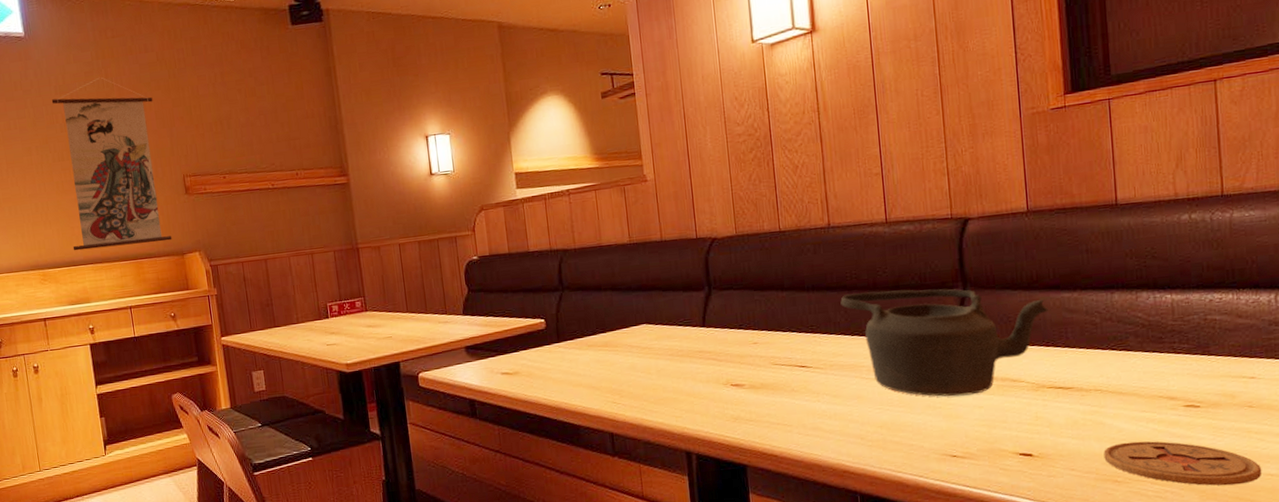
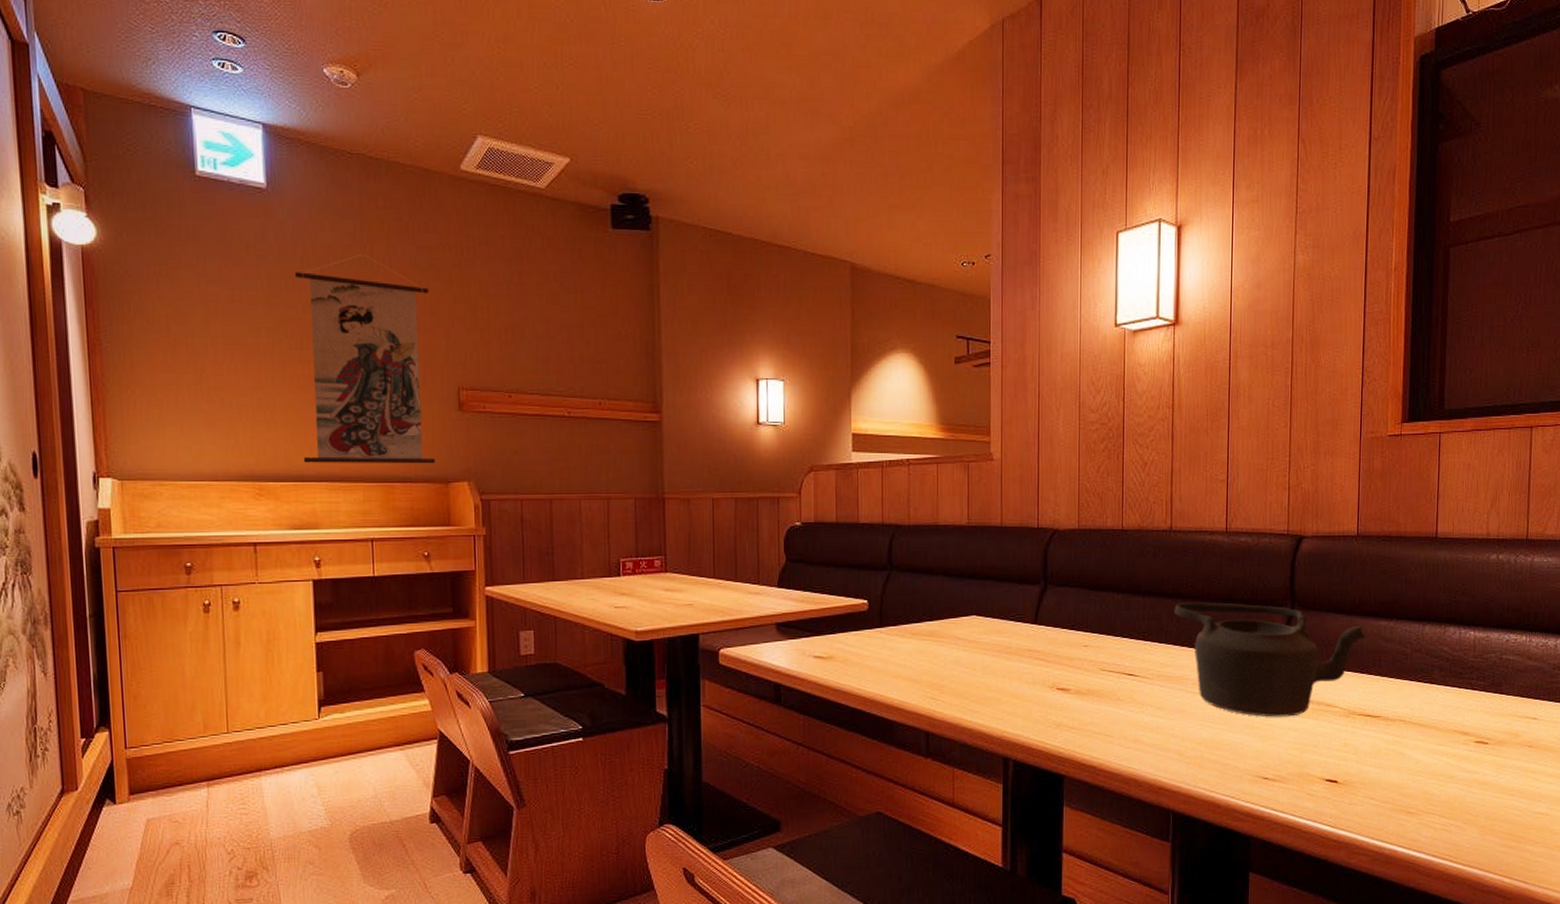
coaster: present [1103,441,1262,486] -> none [1401,774,1534,822]

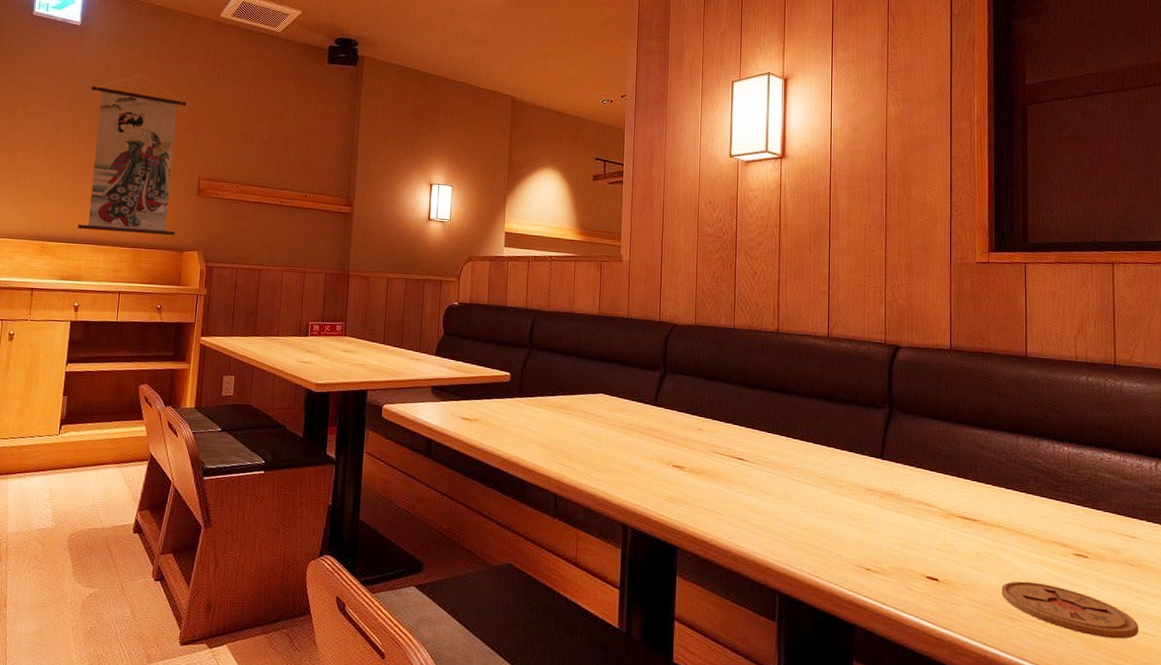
teapot: present [1174,602,1366,717] -> none [780,397,962,512]
coaster: none [1401,774,1534,822] -> present [1001,581,1139,639]

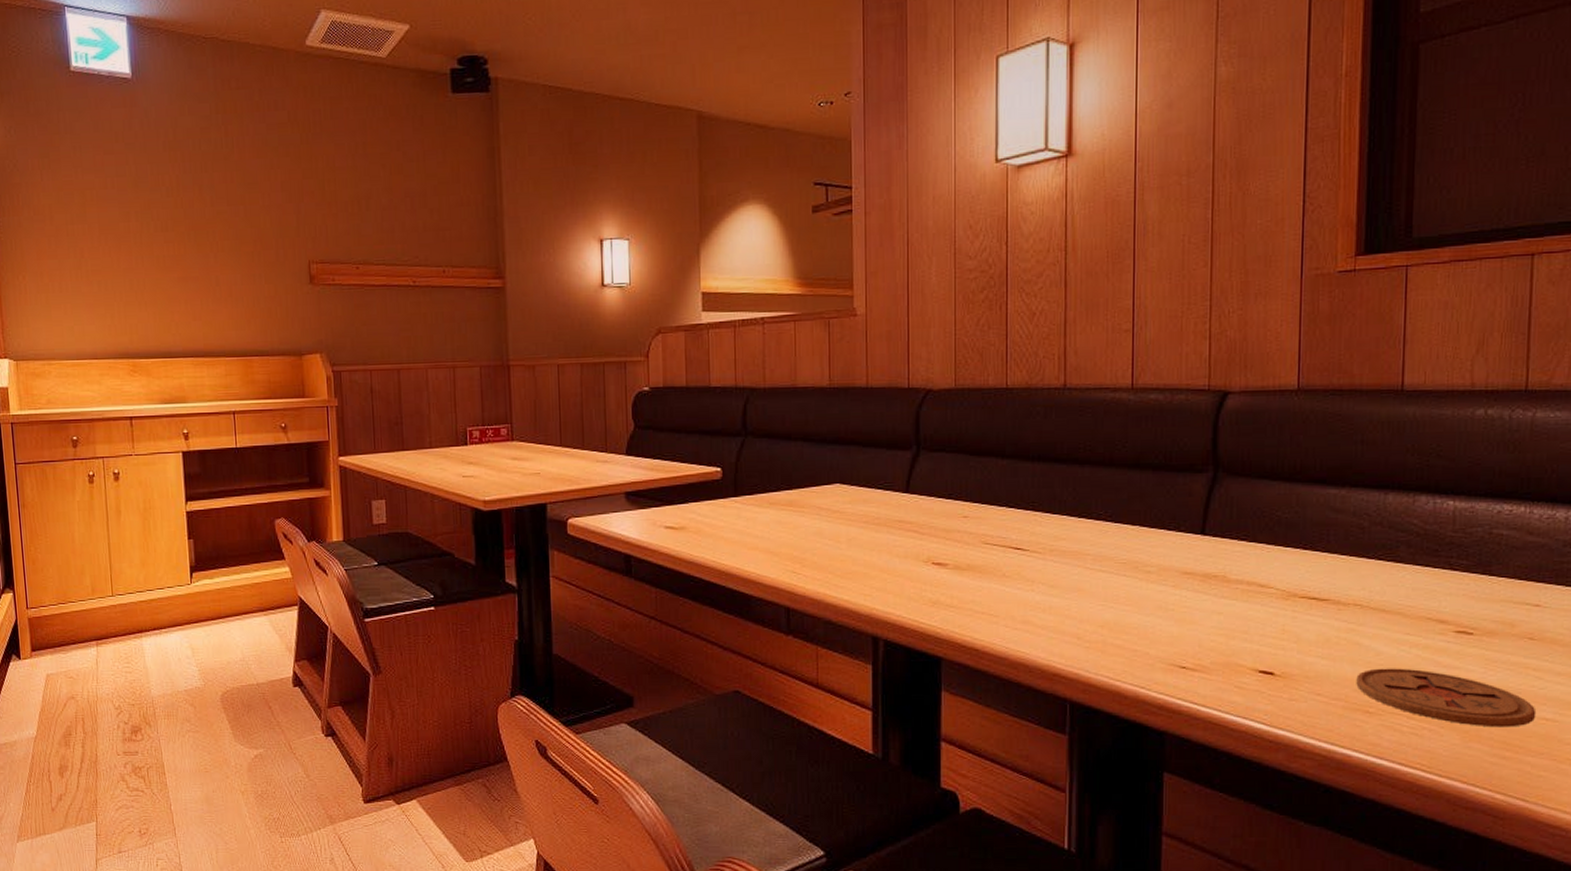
wall scroll: present [77,74,187,236] -> none [158,135,290,340]

